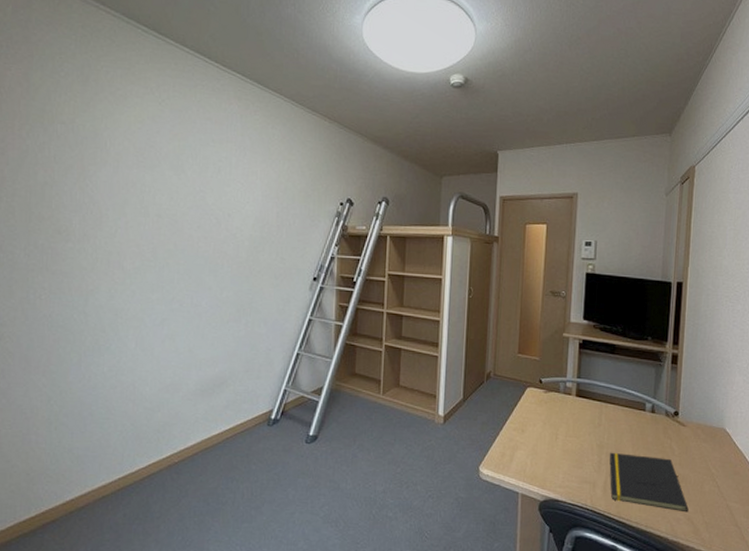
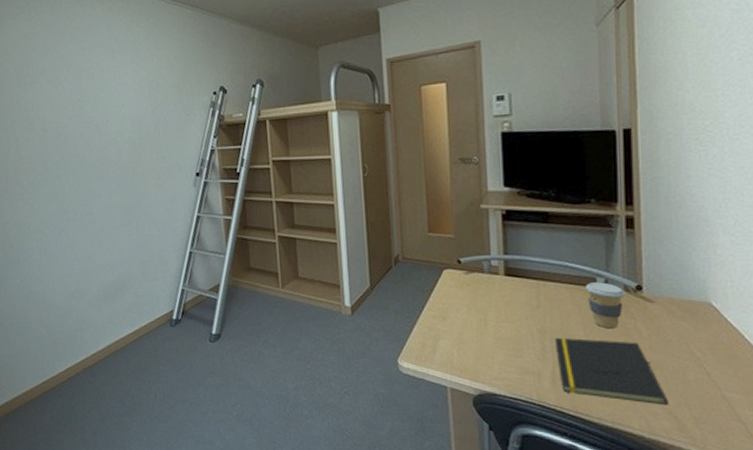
coffee cup: none [637,407,666,447] -> present [586,282,625,329]

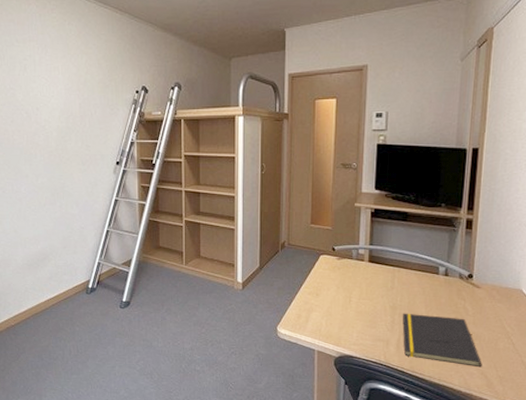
coffee cup: present [586,282,625,329] -> none [430,270,460,308]

